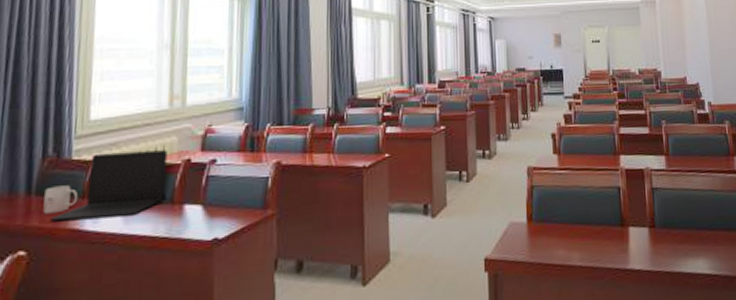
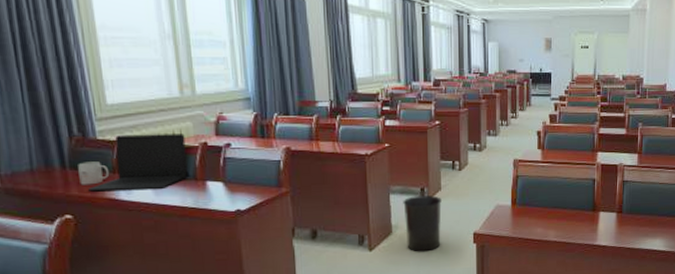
waste bin: none [403,212,447,286] -> present [403,194,442,252]

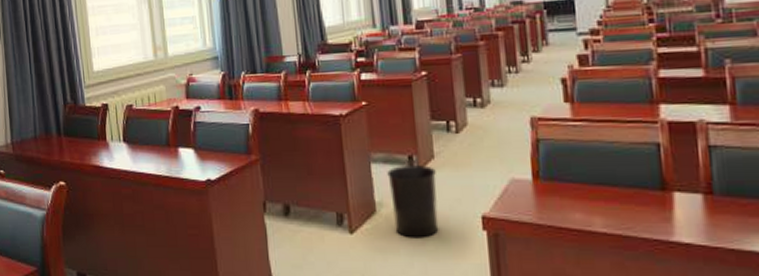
mug: present [78,161,110,185] -> none [70,128,95,152]
laptop: present [88,134,188,192] -> none [78,98,161,159]

